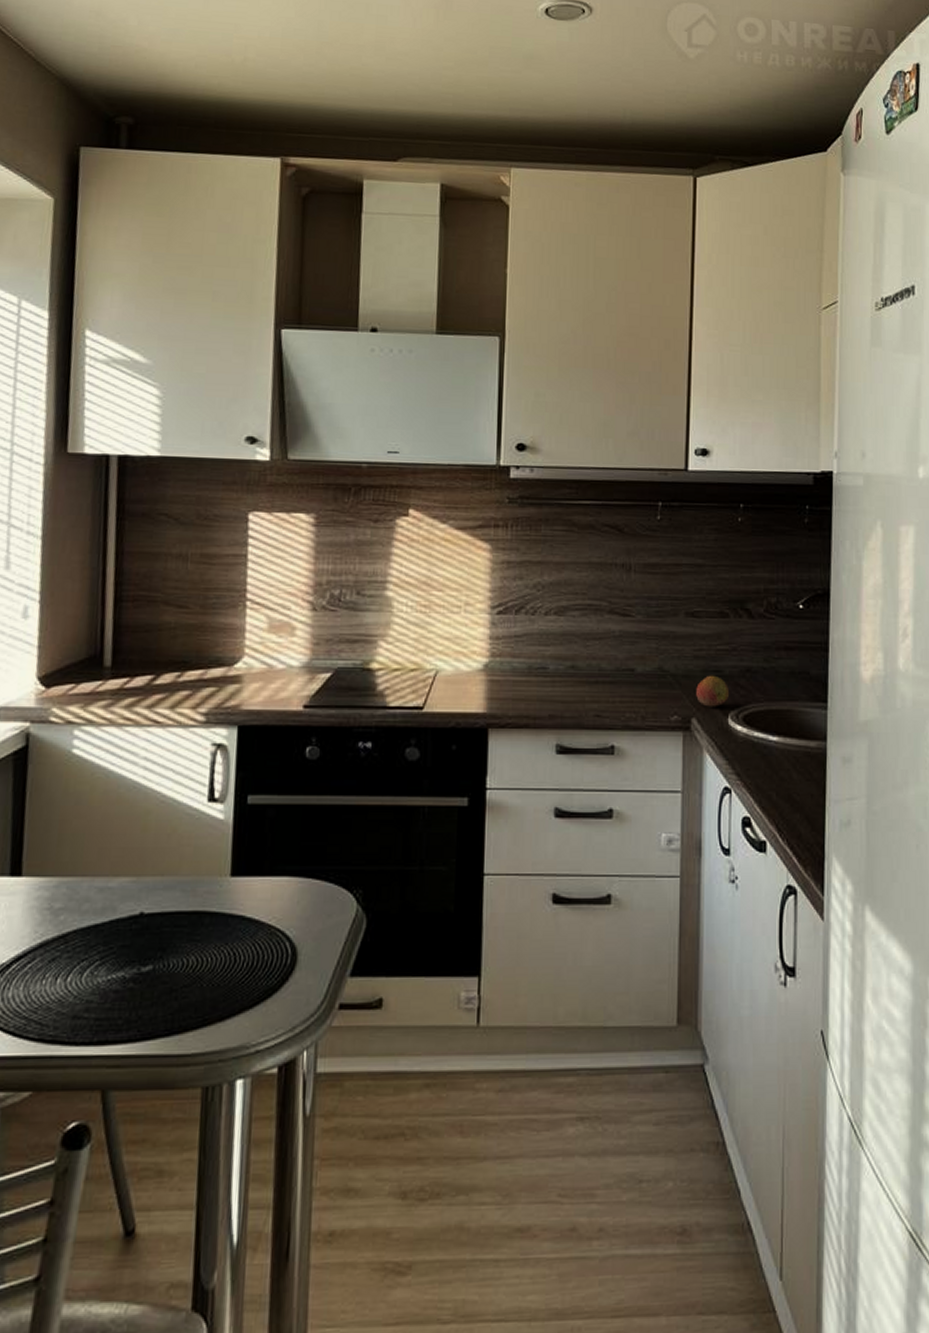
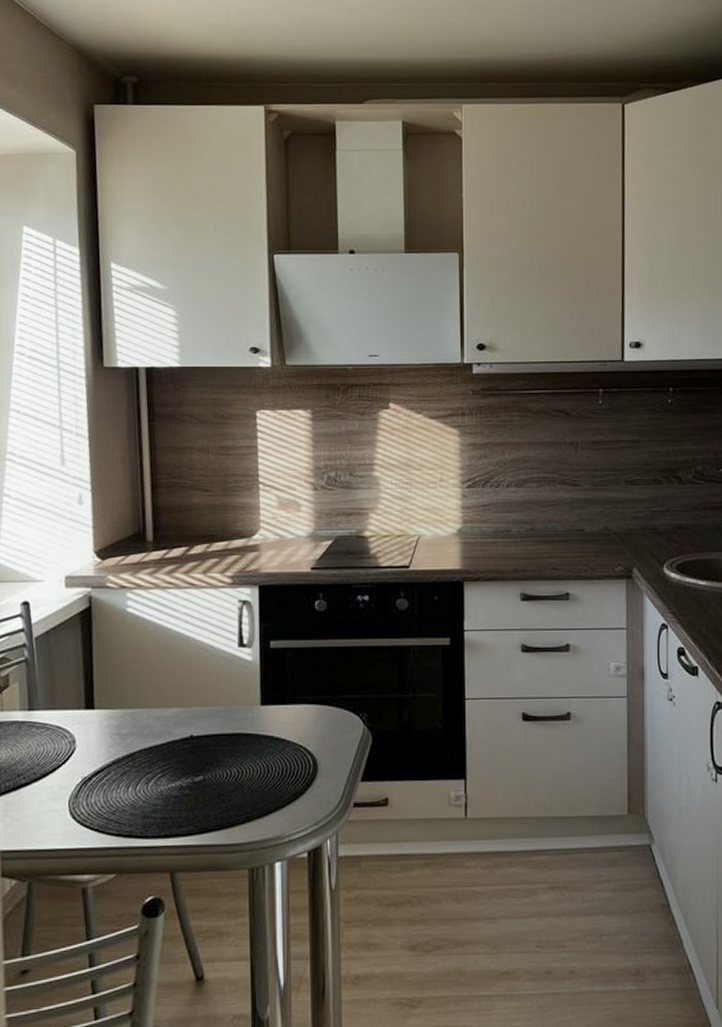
fruit: present [696,675,730,707] -> none [636,532,665,559]

